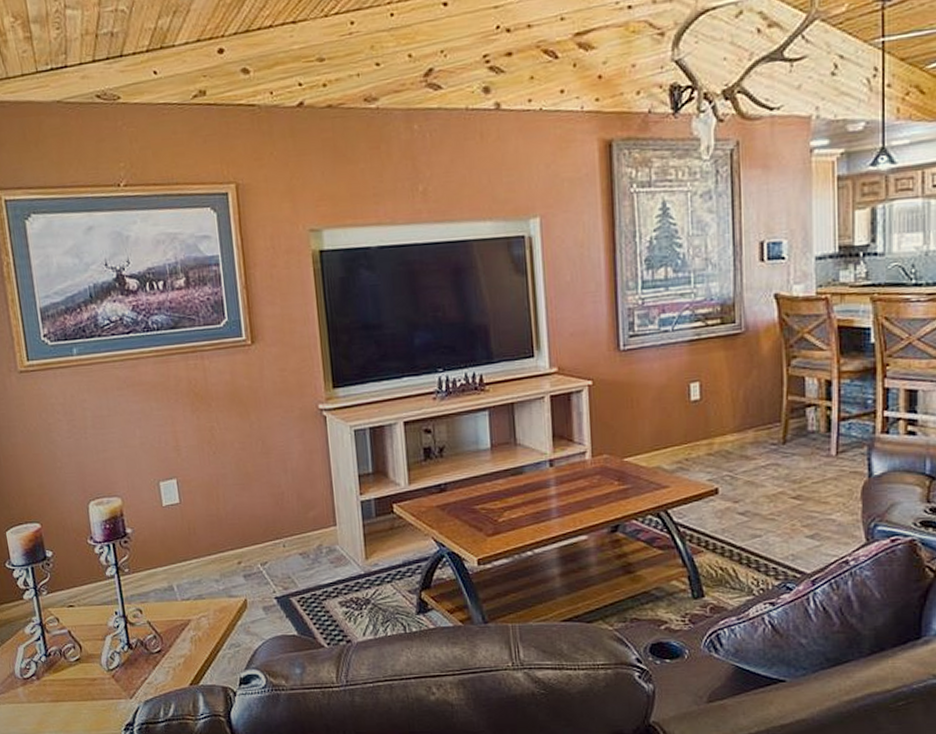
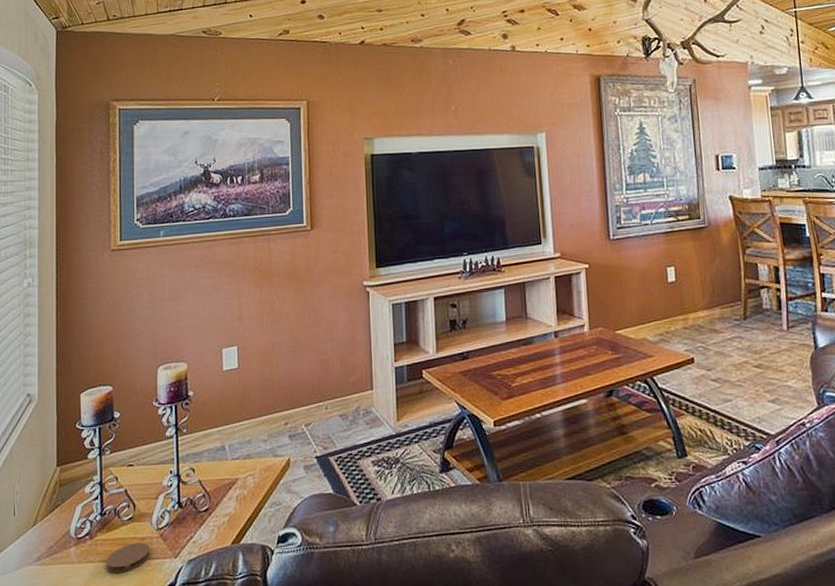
coaster: none [57,683,103,713] -> present [106,542,150,573]

